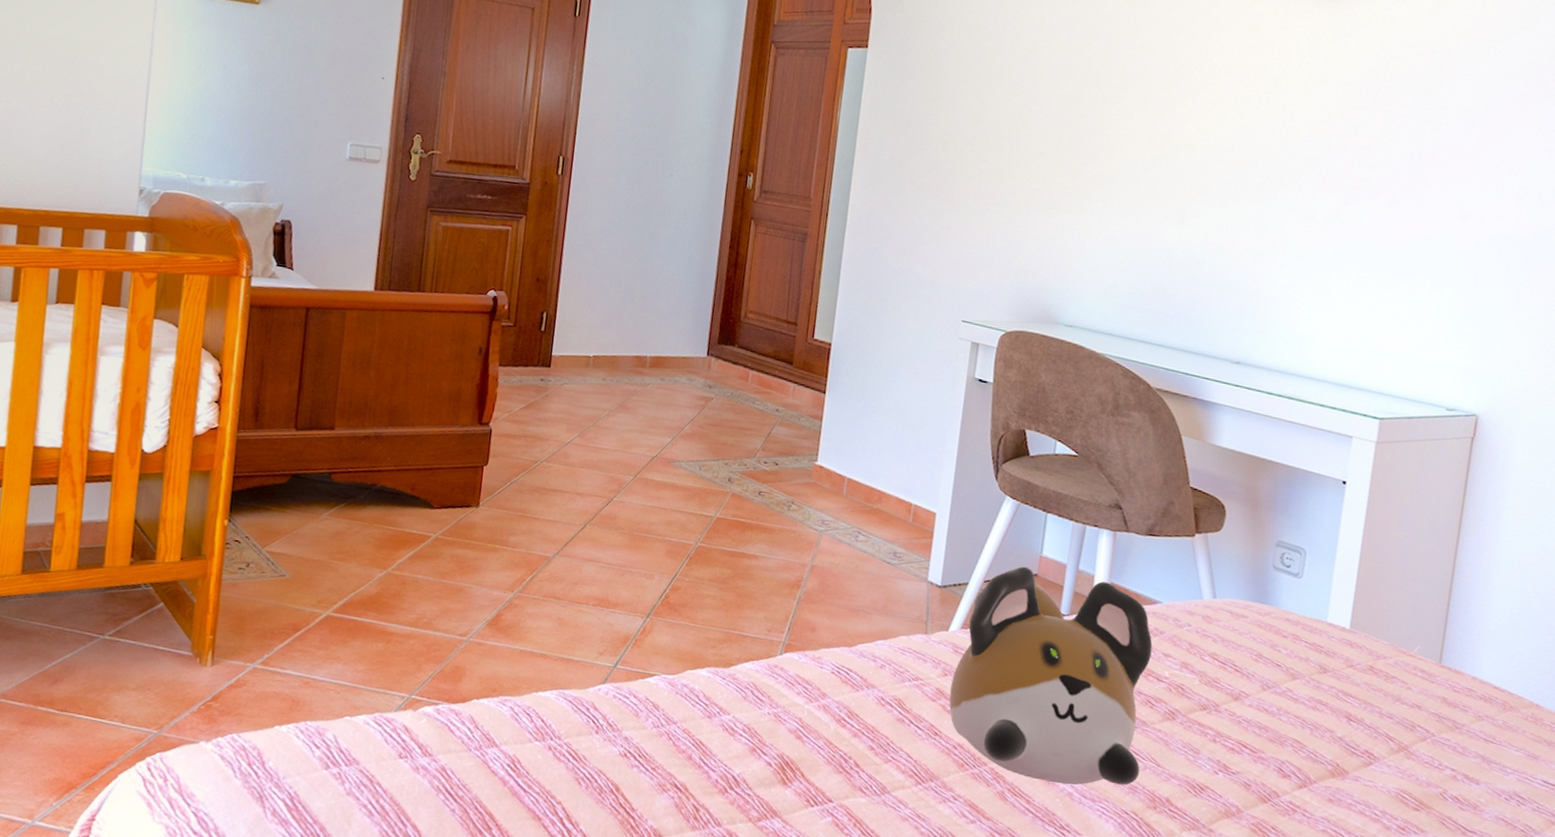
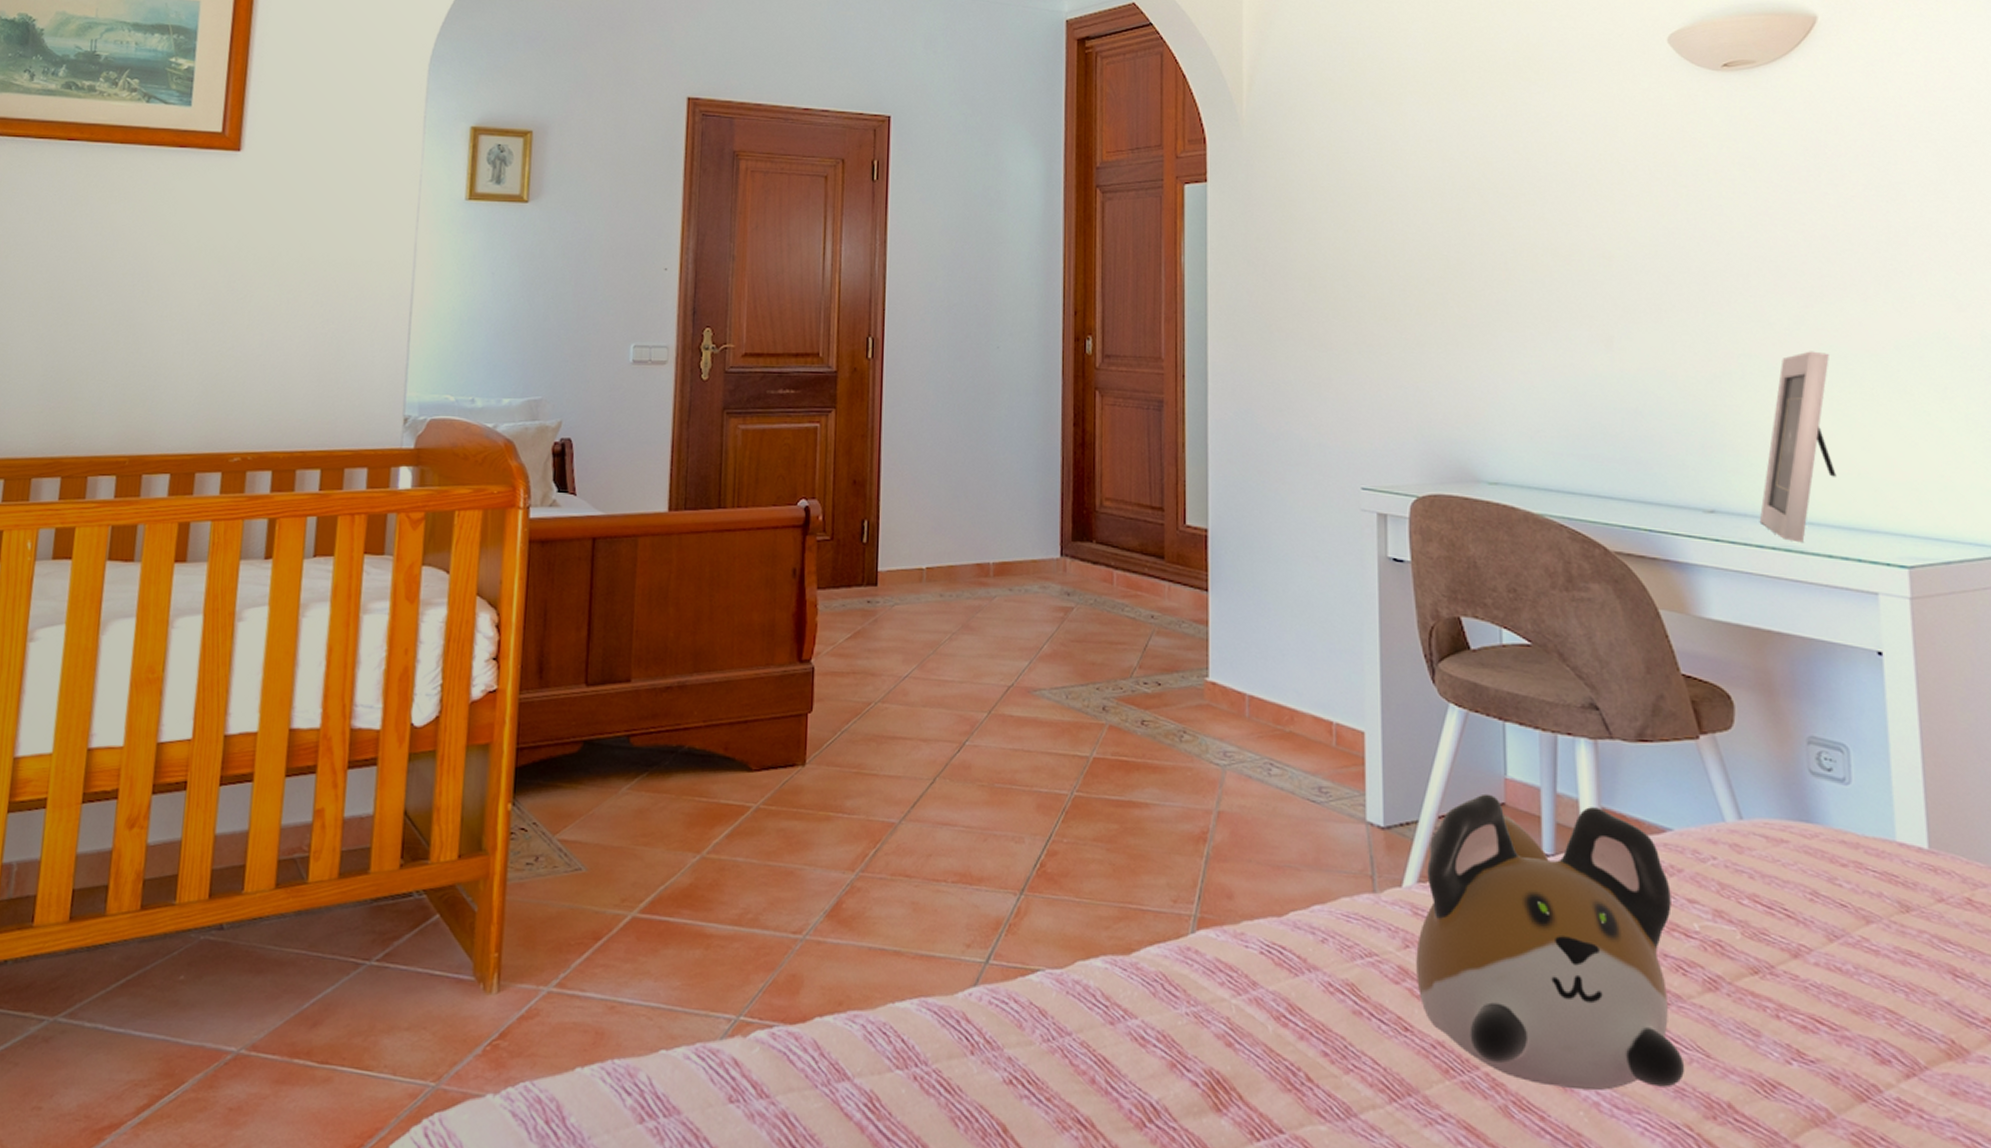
picture frame: none [1273,240,1354,393] -> present [1759,351,1837,543]

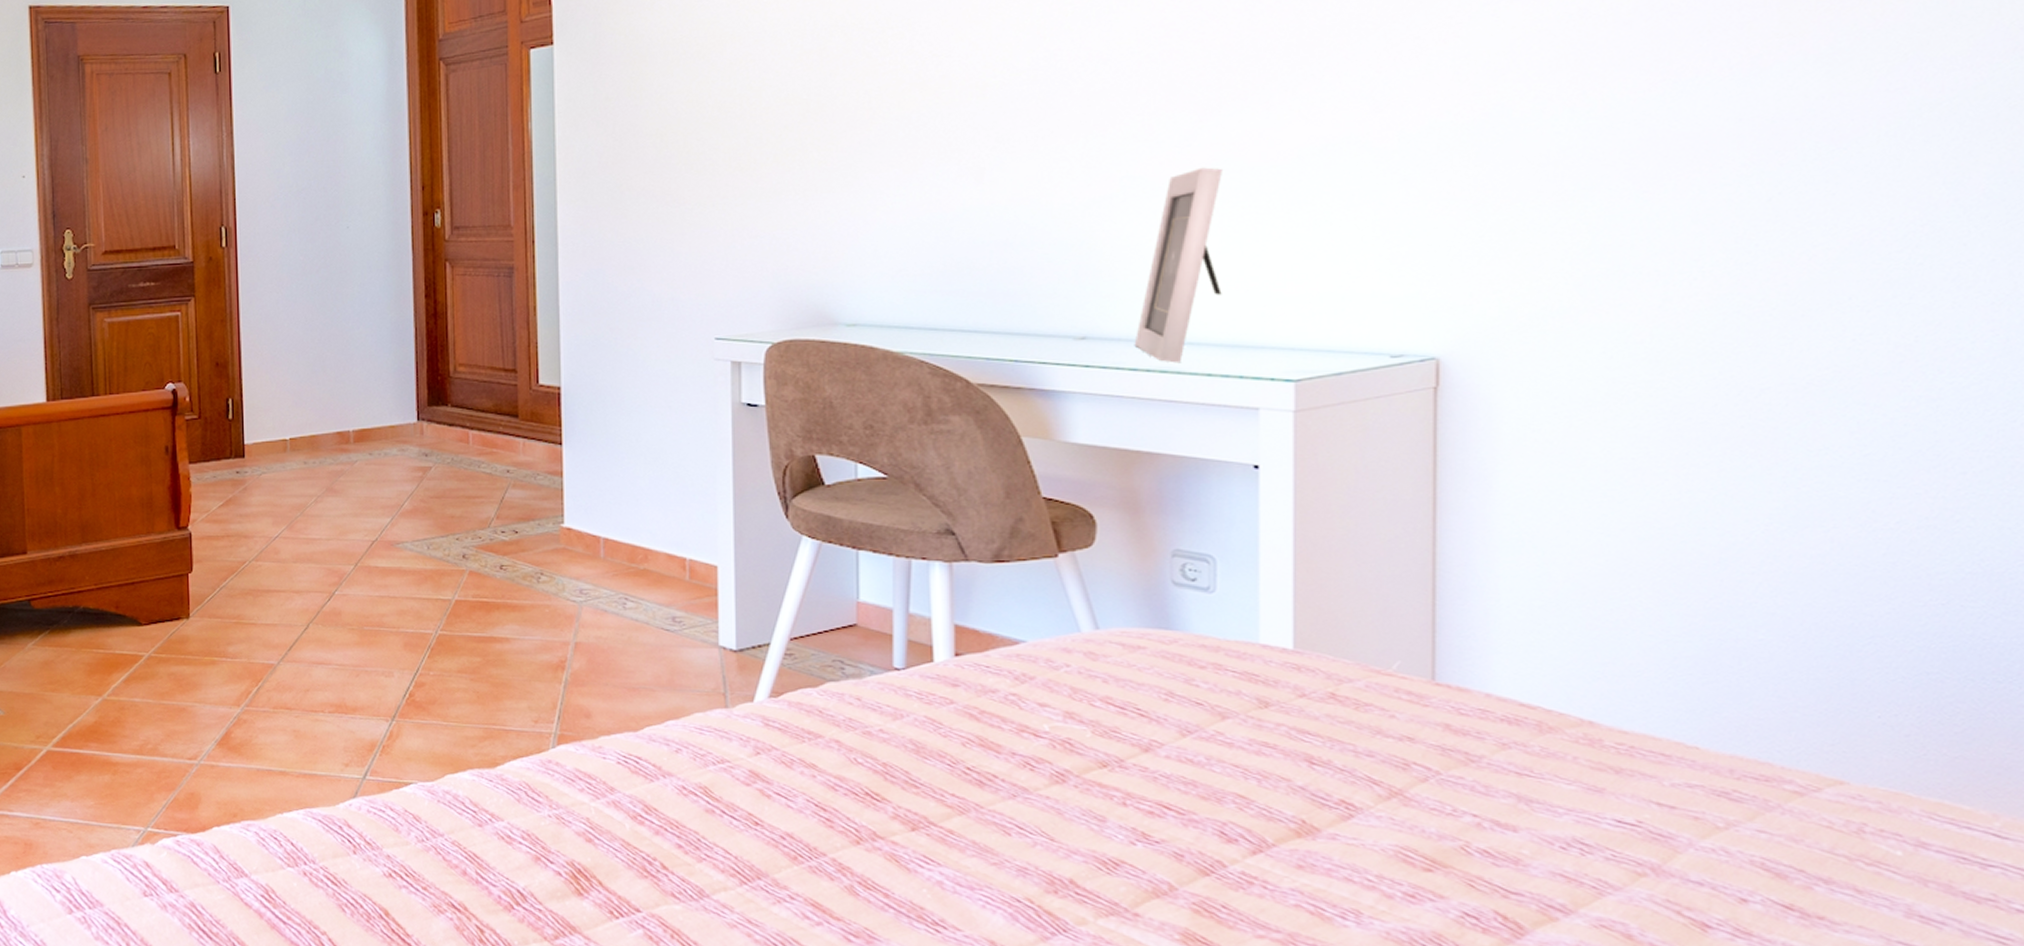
plush toy: present [1416,793,1685,1091] -> none [767,616,1029,872]

